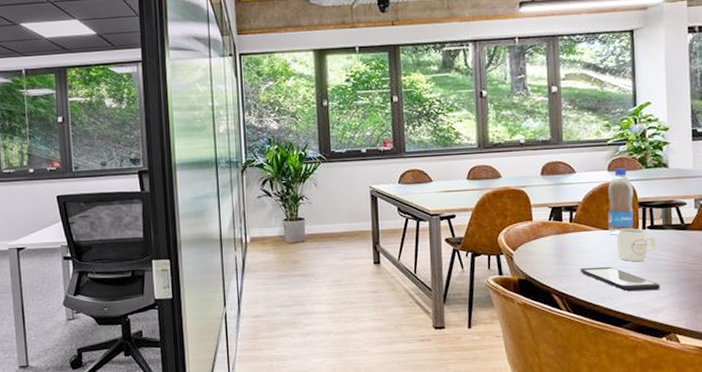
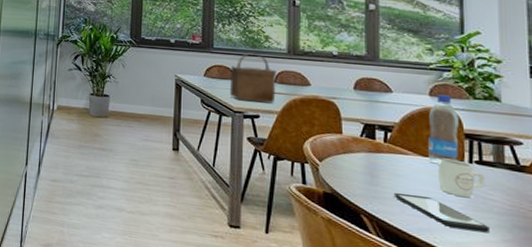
handbag: none [424,151,470,203] -> present [229,52,277,104]

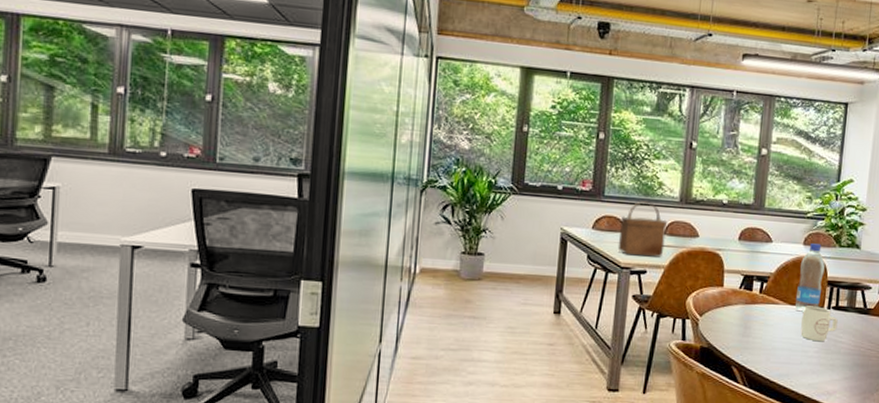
phone: present [393,192,490,232] -> none [761,341,836,372]

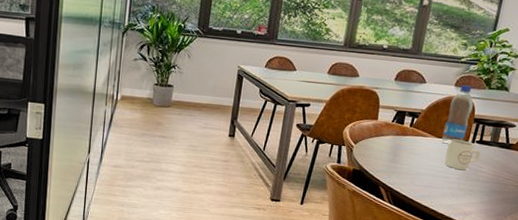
handbag: present [617,201,668,258] -> none [286,44,332,93]

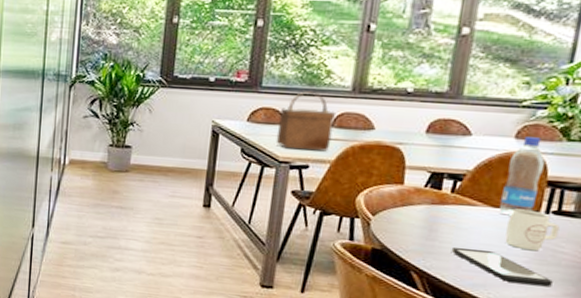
handbag: none [286,44,332,93] -> present [276,91,337,152]
phone: none [408,167,474,196] -> present [451,246,553,286]

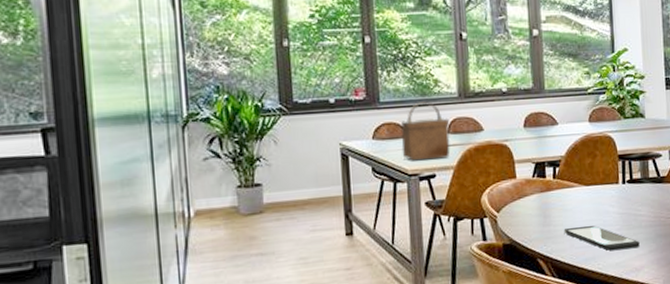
bottle: present [498,137,545,217] -> none [589,119,614,192]
mug: present [505,208,560,251] -> none [599,182,635,219]

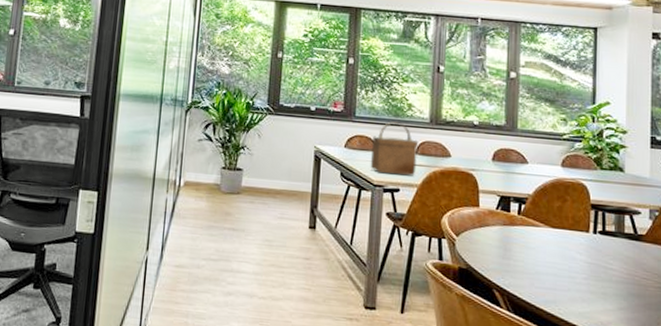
phone: present [563,226,640,250] -> none [524,265,608,301]

